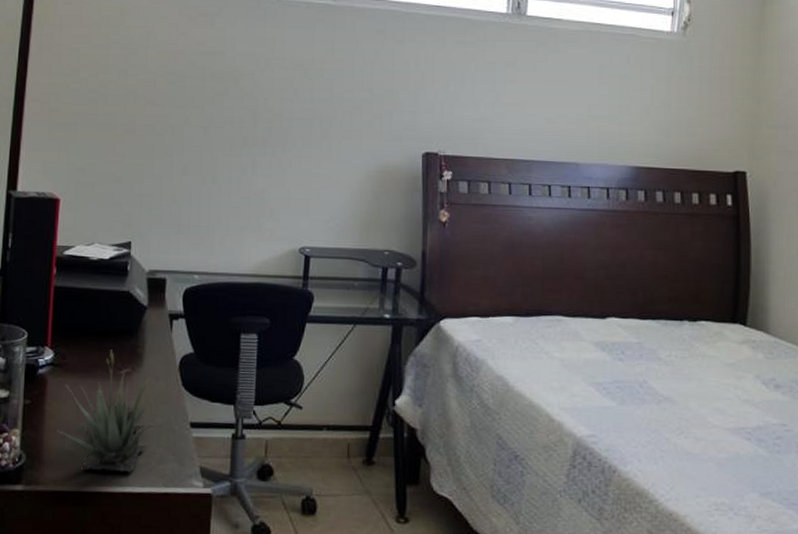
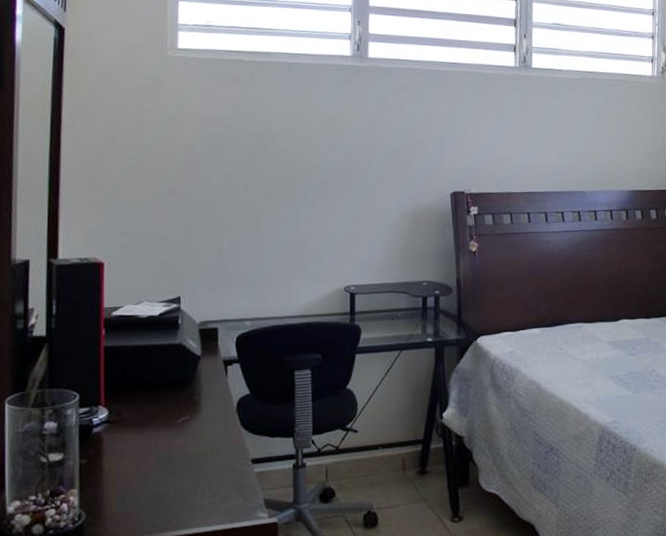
succulent plant: present [55,350,162,473] -> none [115,401,224,519]

